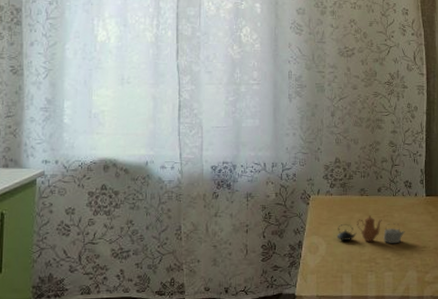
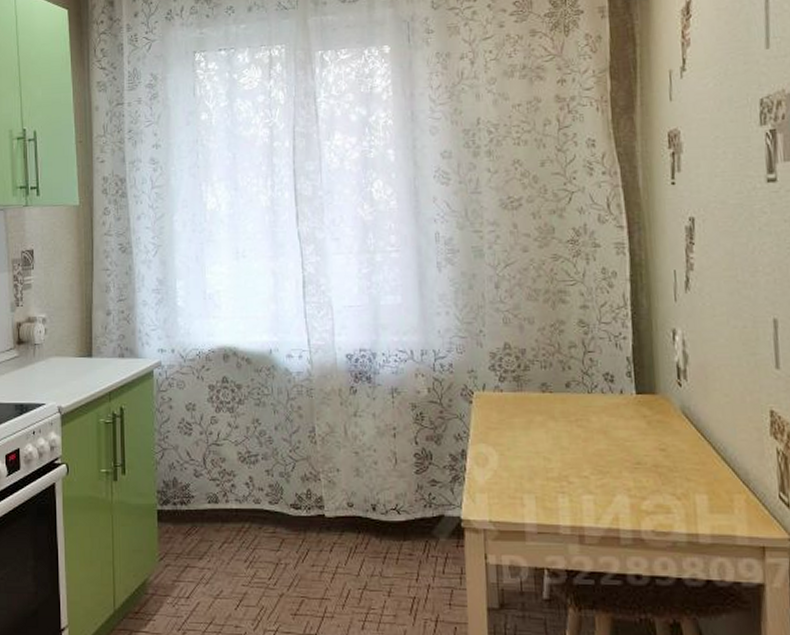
teapot: present [337,214,405,243] -> none [512,417,609,457]

